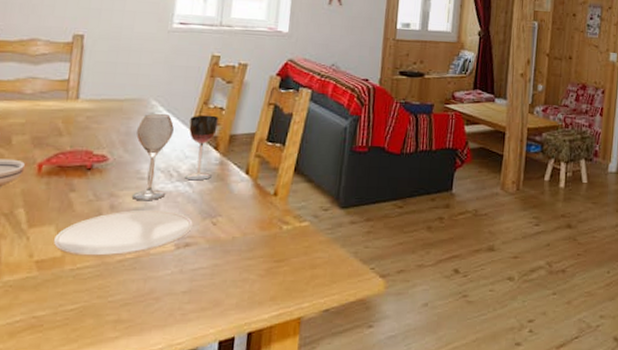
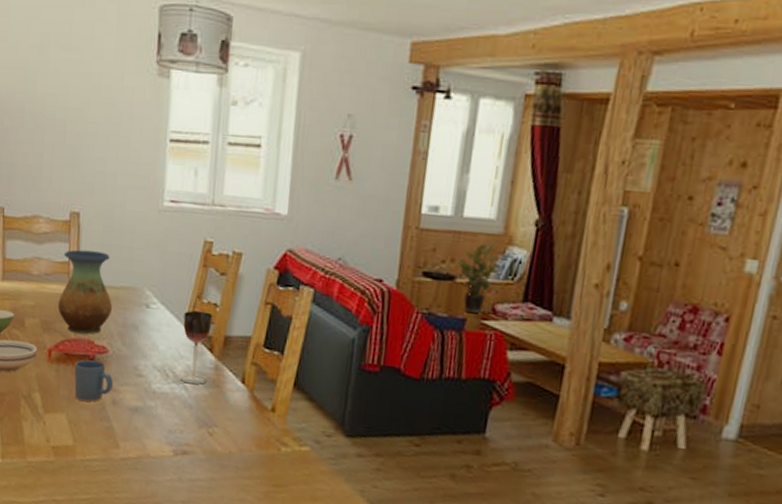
vase: none [52,68,116,146] -> present [57,249,113,334]
plate: present [53,209,193,256] -> none [65,408,190,454]
mug: none [67,168,112,211] -> present [74,359,113,403]
wineglass: present [131,113,174,201] -> none [131,304,168,401]
potted plant: none [425,48,455,101] -> present [458,242,499,315]

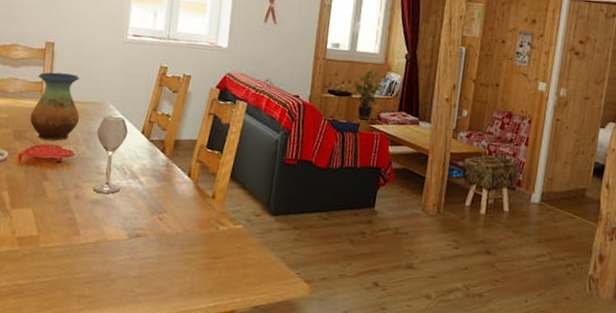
mug: present [74,359,113,403] -> none [41,161,77,198]
wineglass: none [131,304,168,401] -> present [92,116,128,194]
wineglass: present [180,310,213,385] -> none [136,120,165,180]

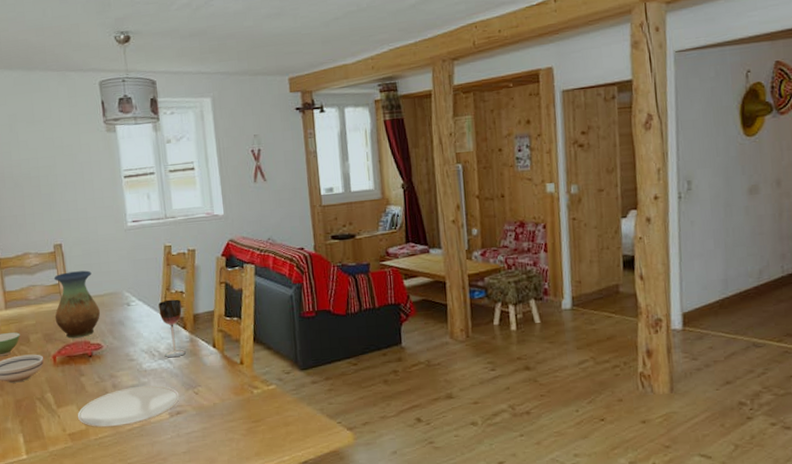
plate: none [30,201,143,240] -> present [77,385,180,428]
wineglass: present [92,116,128,194] -> none [119,302,152,379]
wineglass: none [136,120,165,180] -> present [158,299,186,358]
potted plant: present [353,69,381,121] -> none [355,206,384,259]

